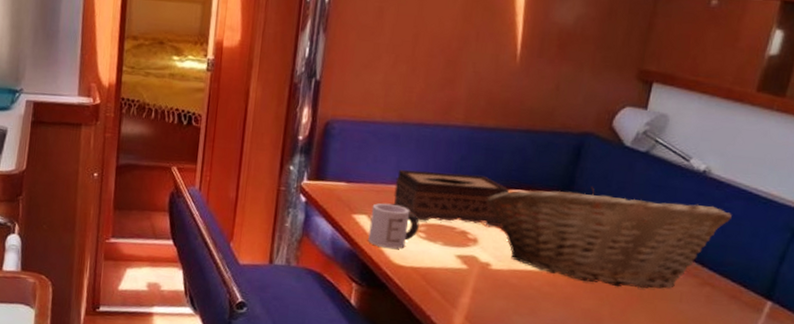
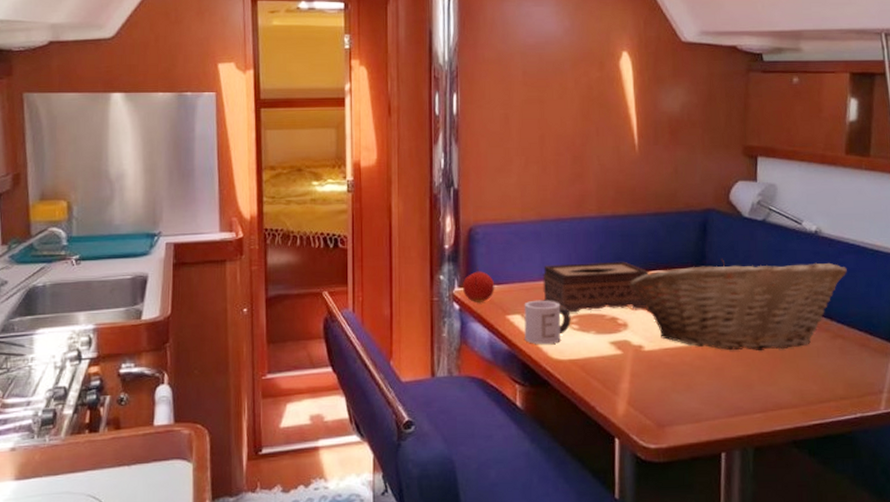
fruit: none [311,162,345,198] -> present [462,267,495,302]

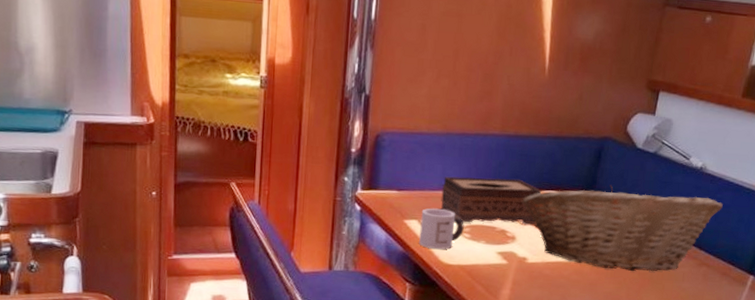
fruit: present [462,267,495,302] -> none [364,172,396,206]

